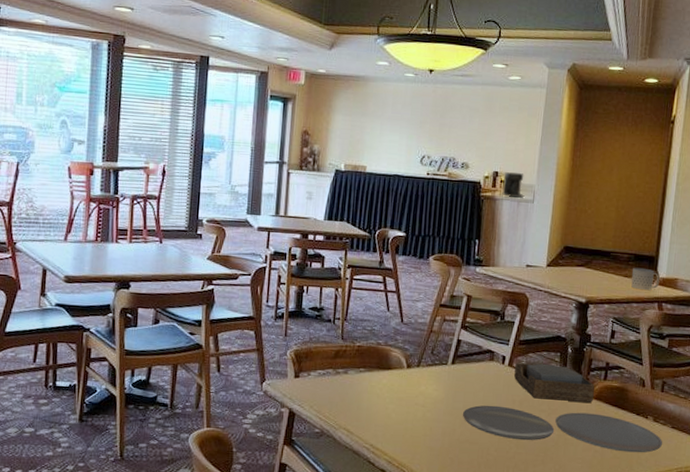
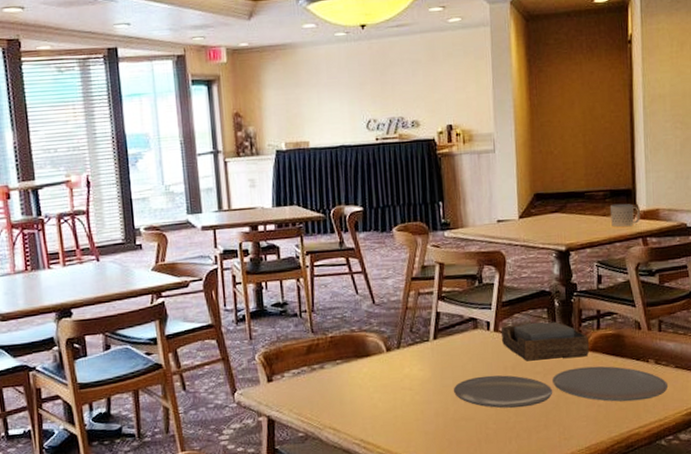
coffee maker: present [502,172,524,198] -> none [458,121,483,150]

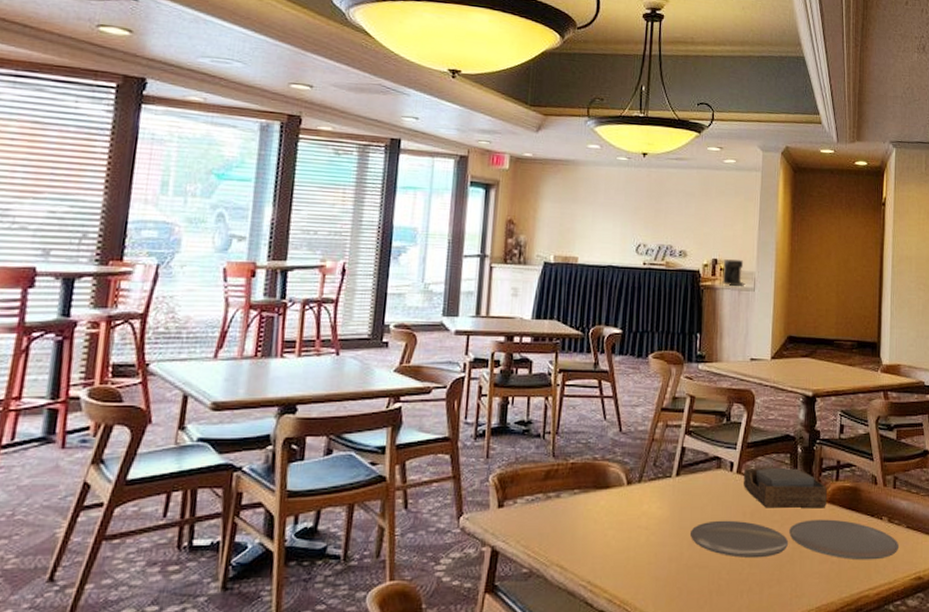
coffee maker: none [458,121,483,150] -> present [722,258,744,286]
mug: present [610,203,640,228] -> none [855,355,883,379]

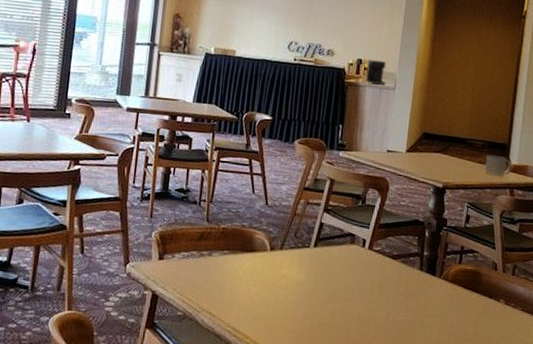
plate: present [689,520,789,559] -> none [323,288,412,324]
napkin holder: present [743,467,827,508] -> none [373,246,450,287]
plate: present [789,519,900,560] -> none [412,295,514,336]
mug: none [855,355,883,379] -> present [484,154,511,177]

